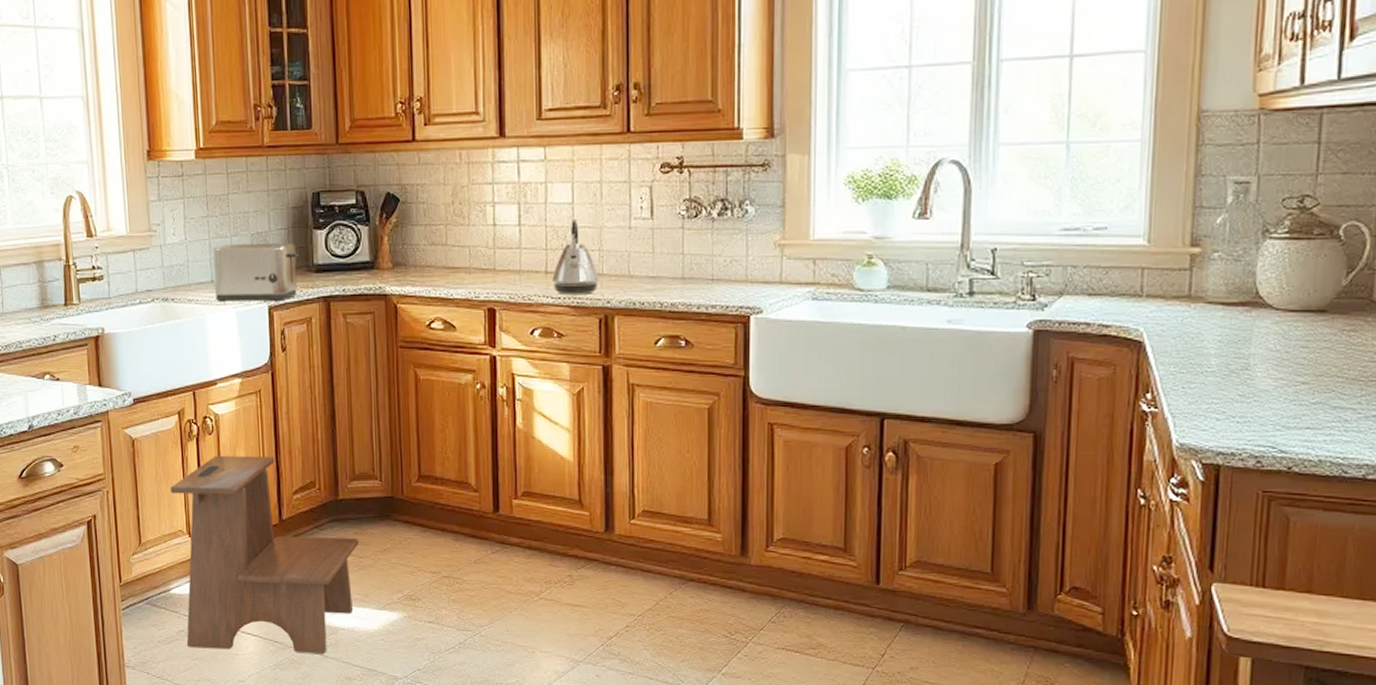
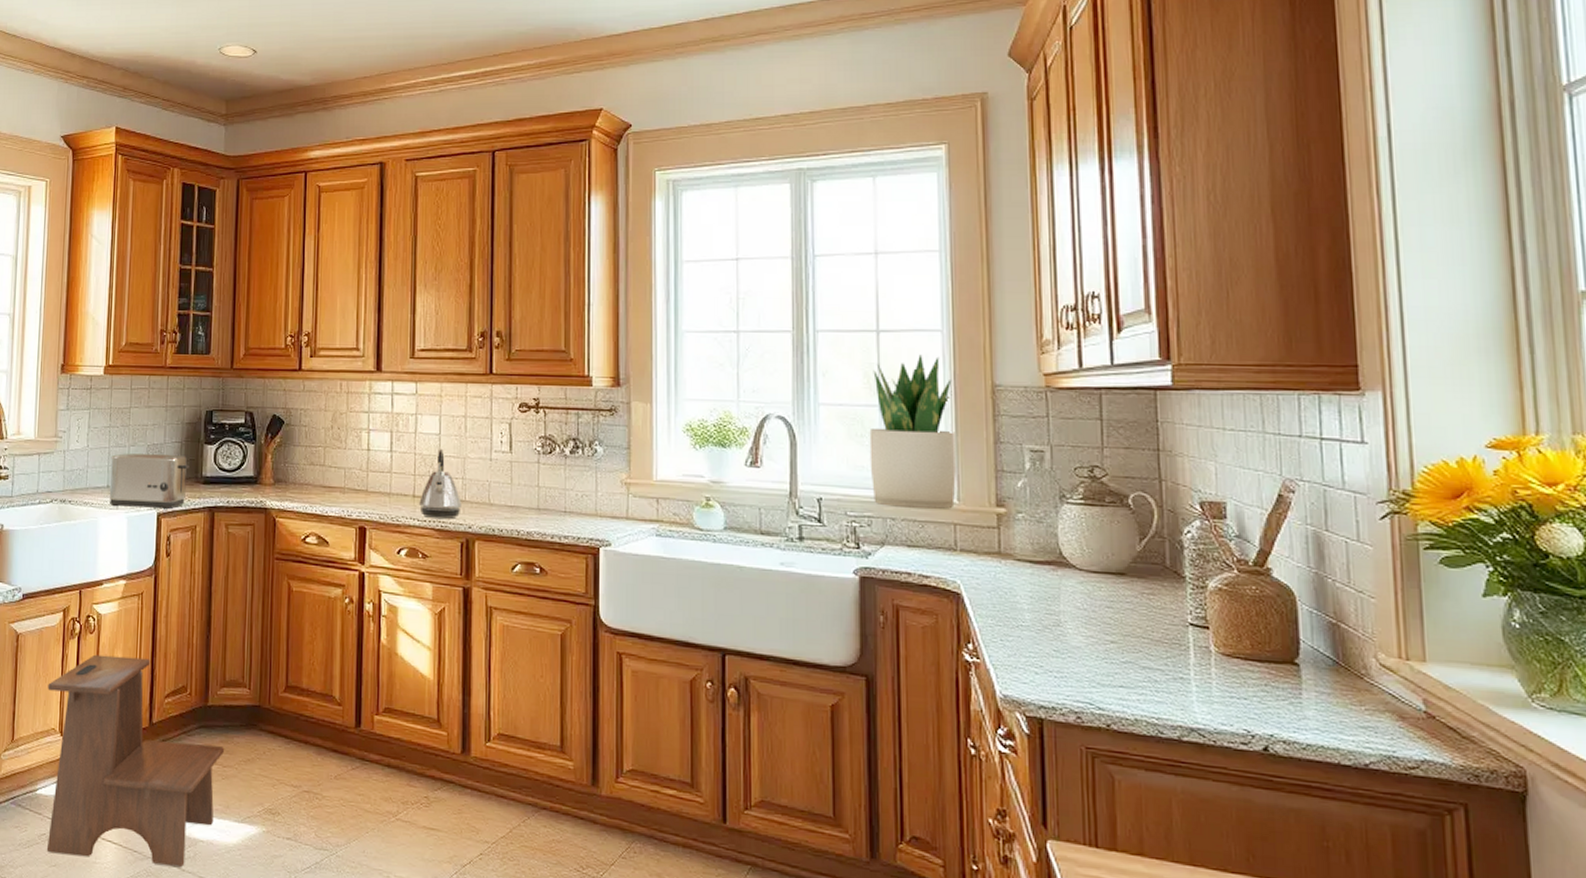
planter: none [1052,80,1153,255] -> present [869,354,956,510]

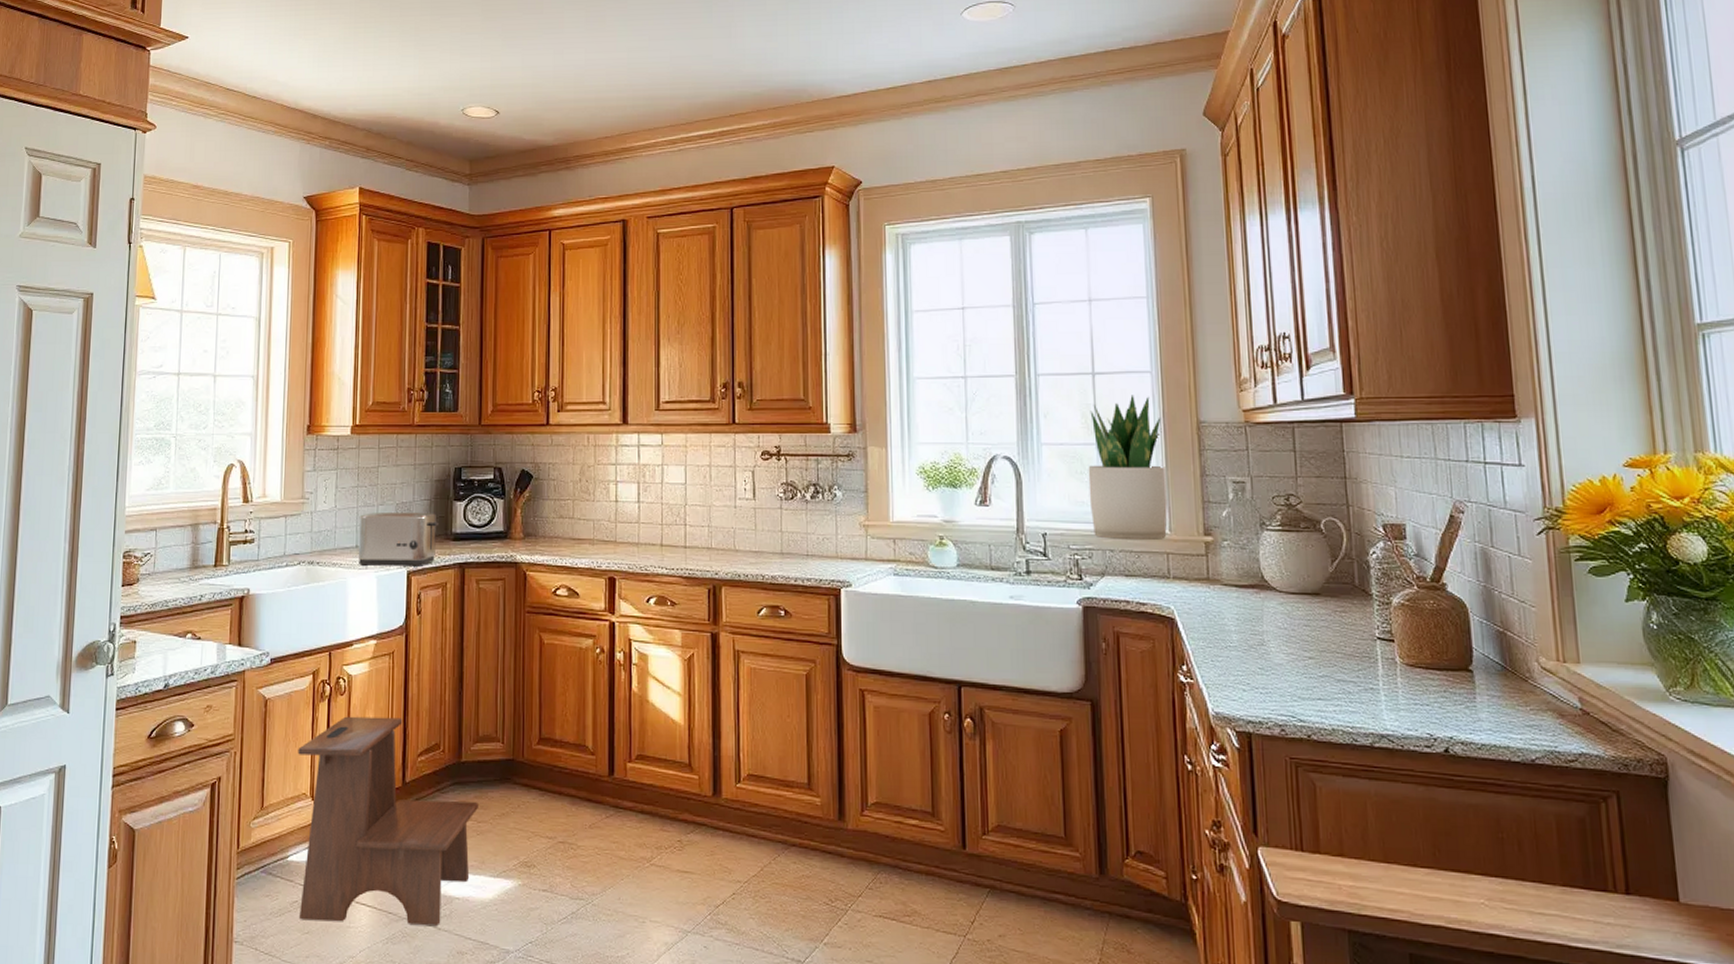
kettle: present [419,449,462,519] -> none [667,498,708,566]

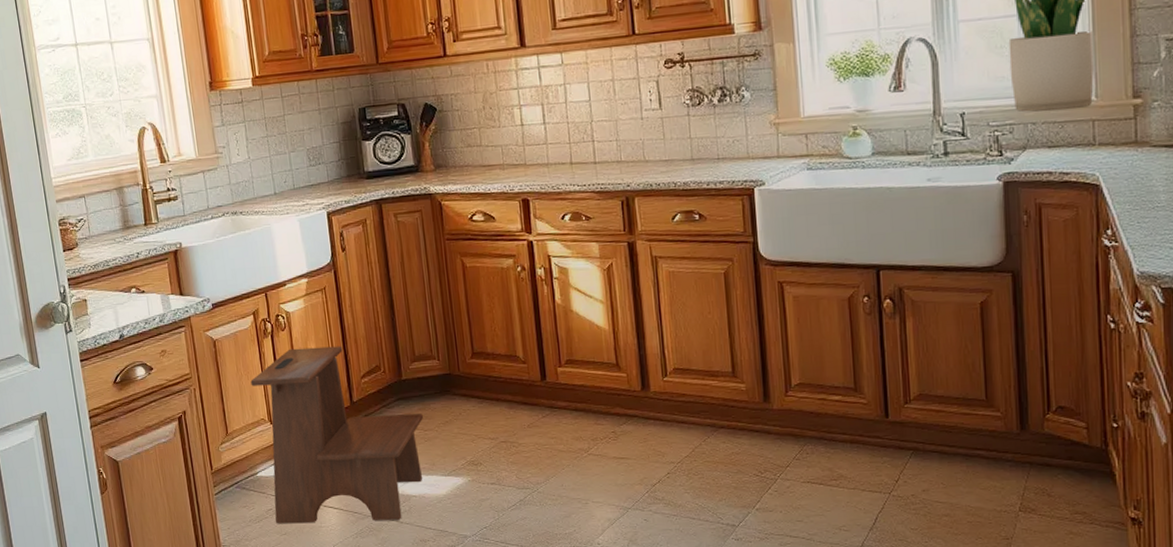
toaster: present [358,512,439,566] -> none [273,154,352,211]

